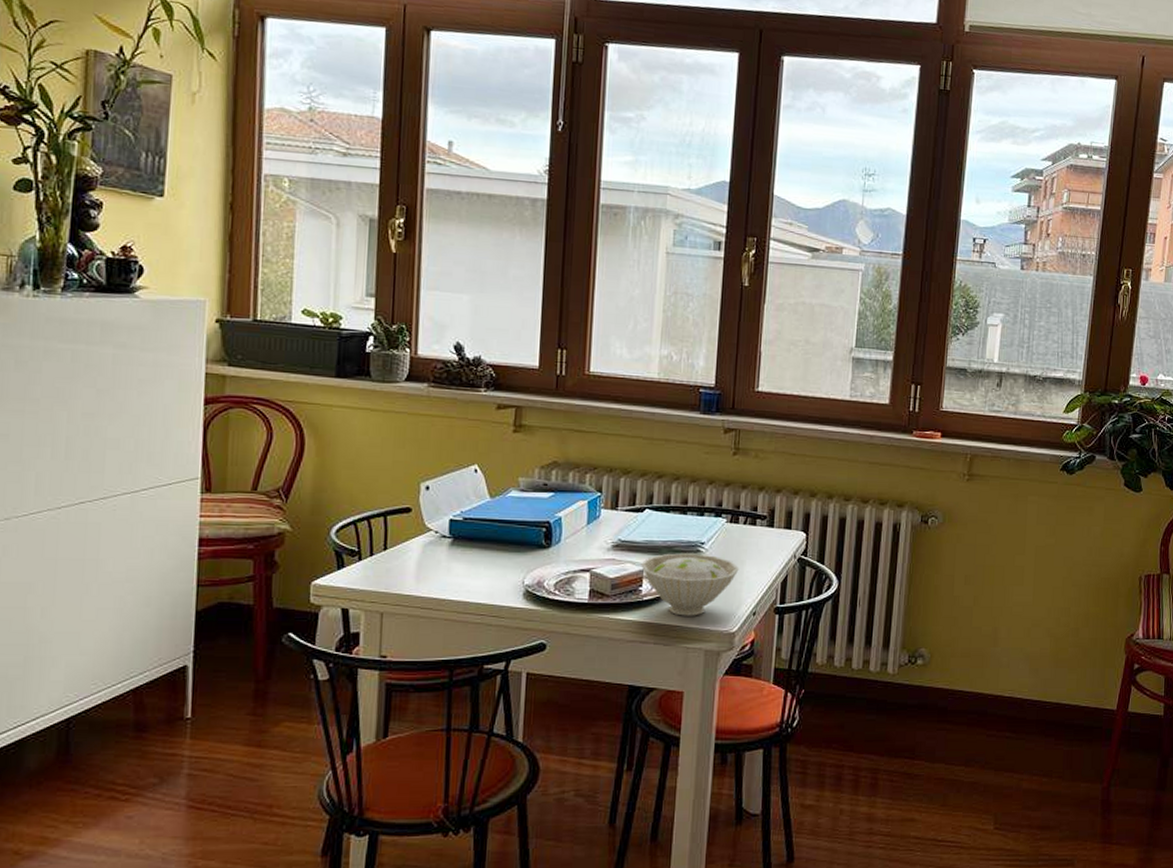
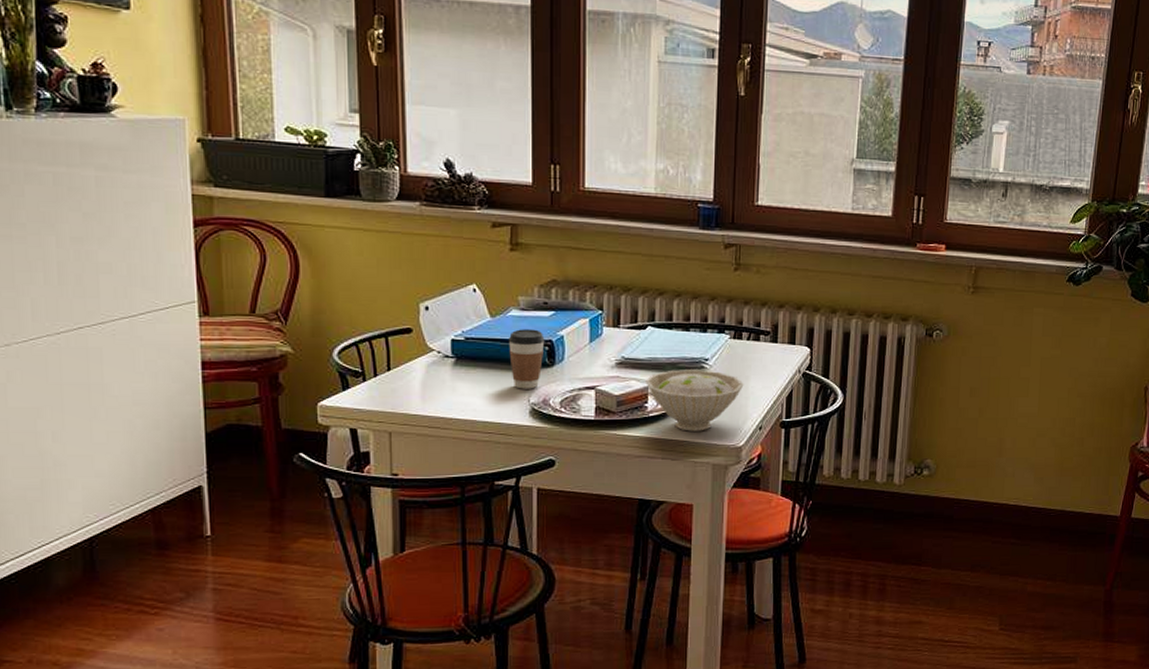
coffee cup: none [506,510,543,571] -> present [508,329,545,389]

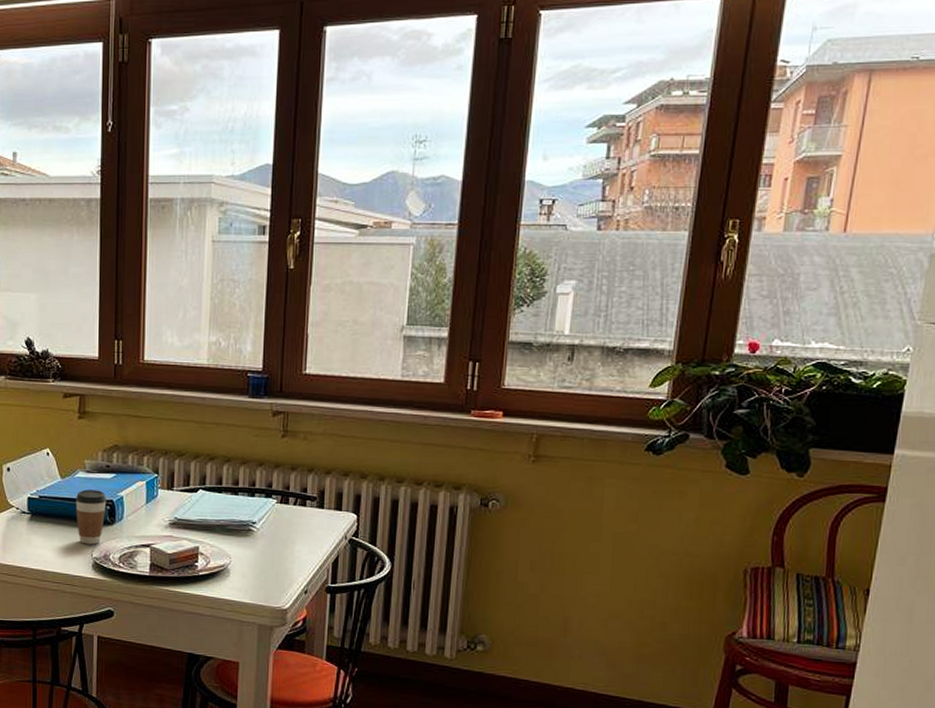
bowl: present [646,370,744,431] -> none [196,531,290,592]

